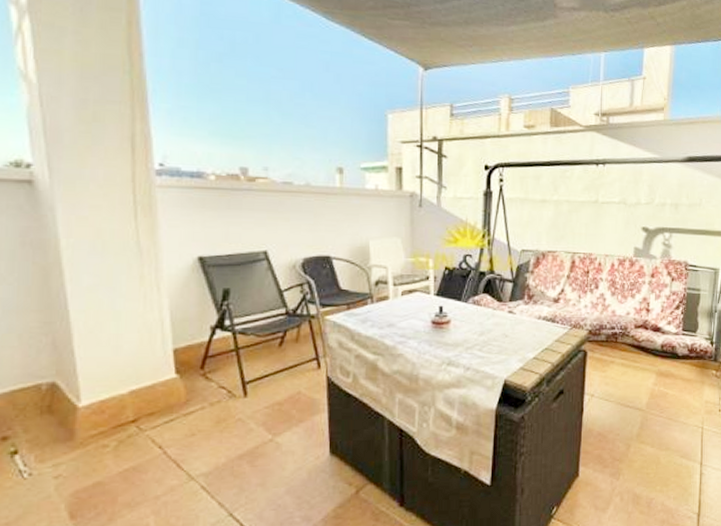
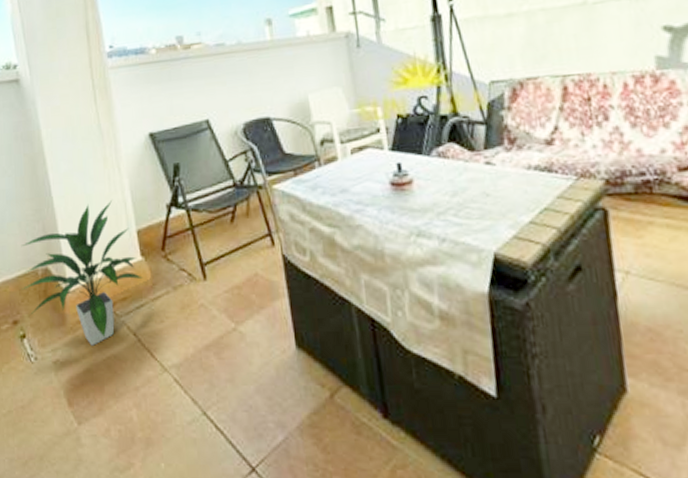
indoor plant: none [16,319,175,459] -> present [21,201,143,346]

